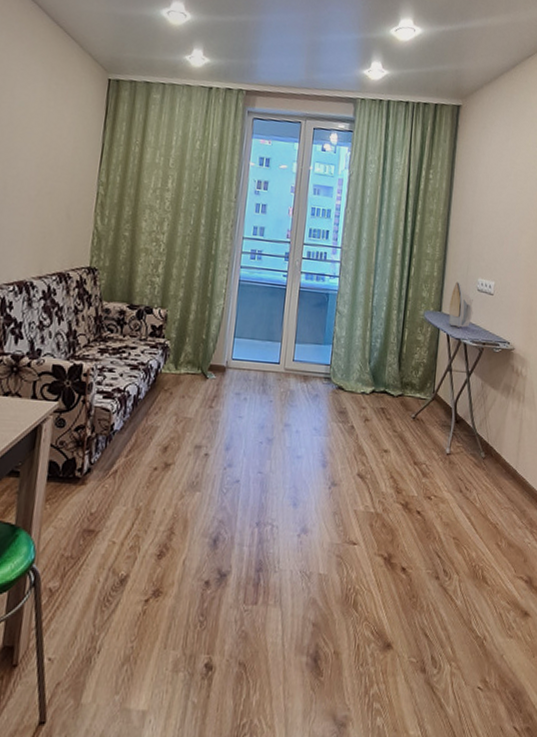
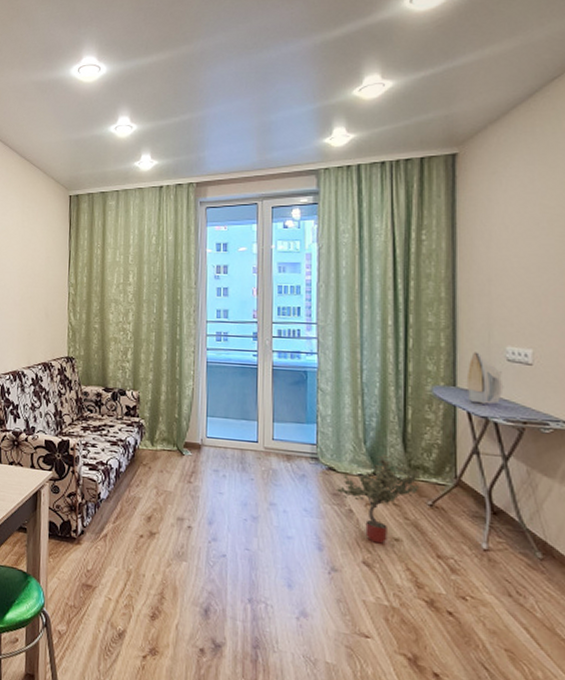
potted tree: none [343,372,409,456] -> present [337,453,420,544]

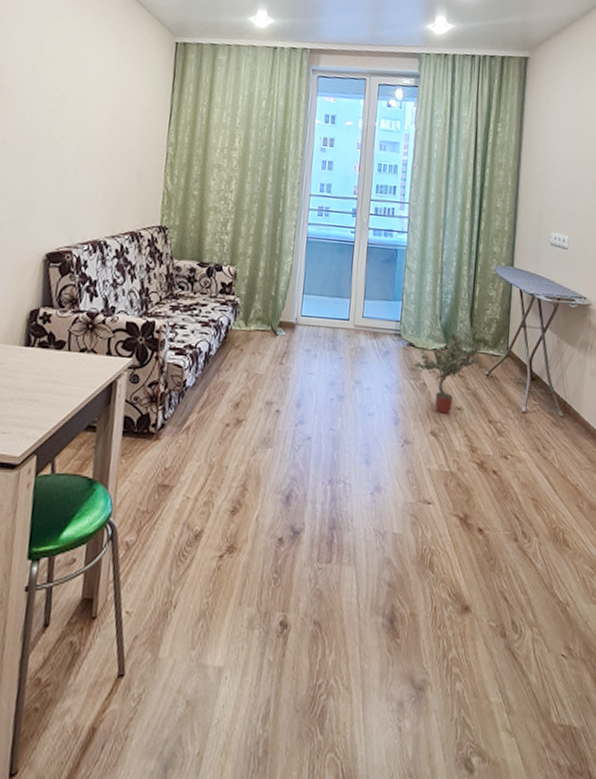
iron: present [466,352,504,405] -> none [521,236,547,283]

